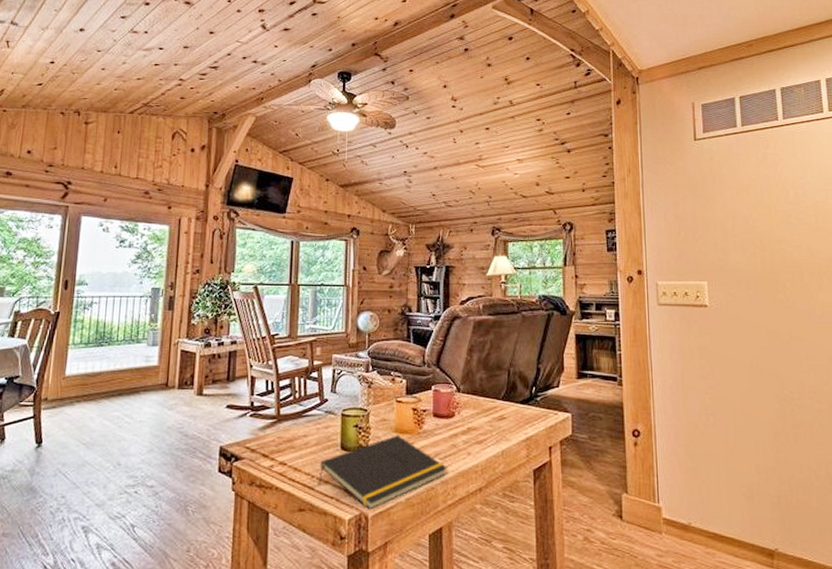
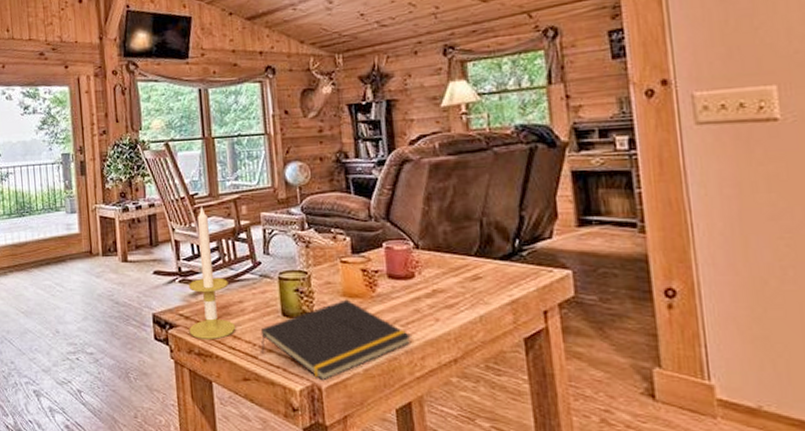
candle: none [253,345,298,471] -> present [189,205,236,339]

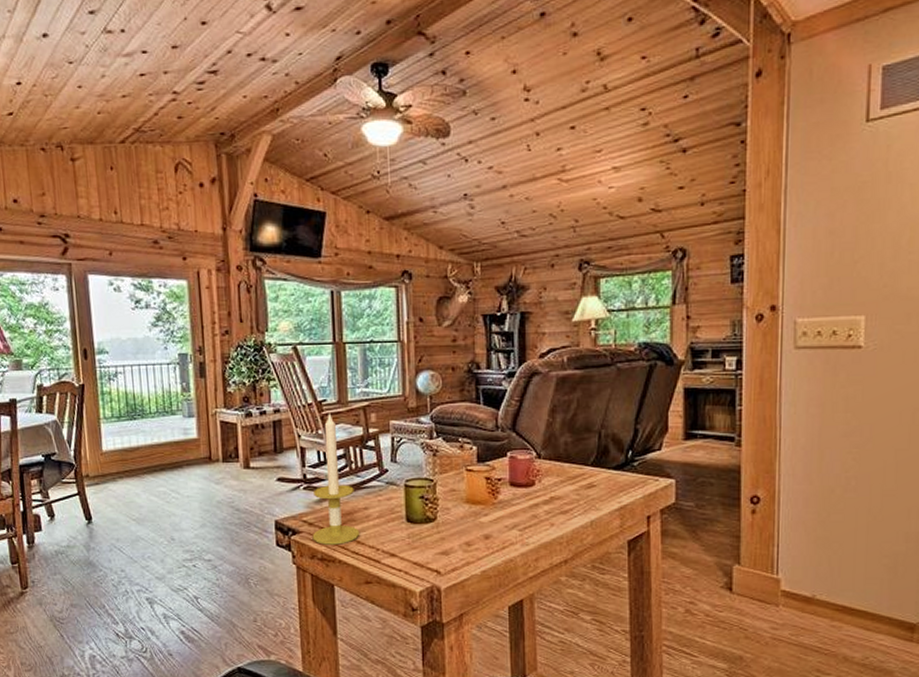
notepad: present [260,299,412,381] -> none [384,506,527,582]

